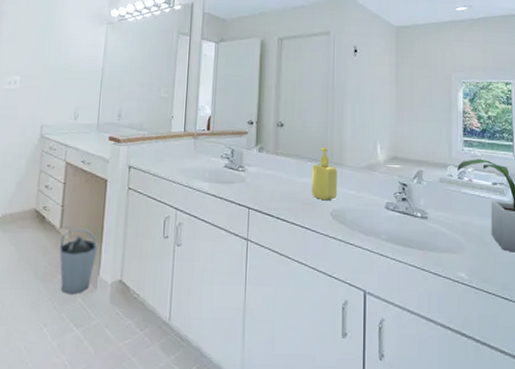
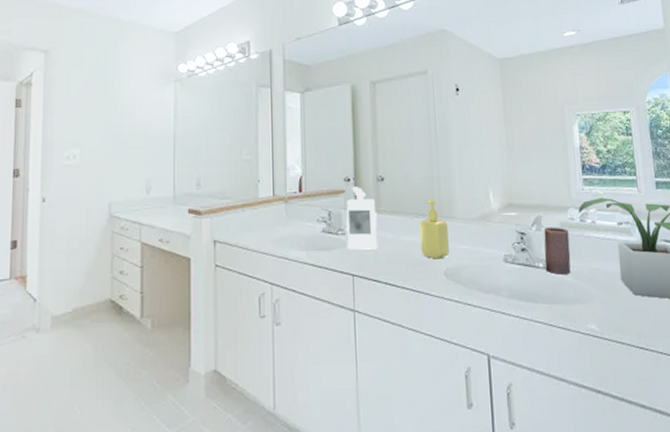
trash bin: present [59,228,98,294] -> none [143,315,186,392]
tissue box: none [246,129,274,187] -> present [346,187,377,250]
candle: none [423,181,447,225] -> present [543,227,571,275]

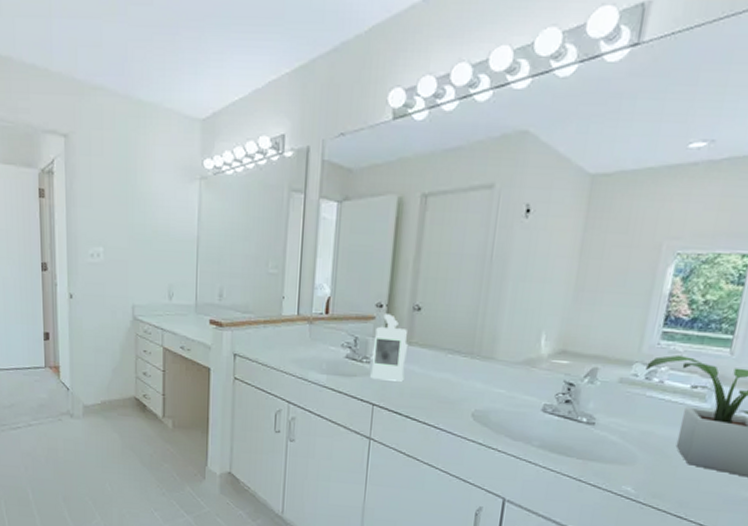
soap dispenser: present [419,199,449,259] -> none [450,336,486,400]
candle: present [543,227,571,275] -> none [588,380,628,433]

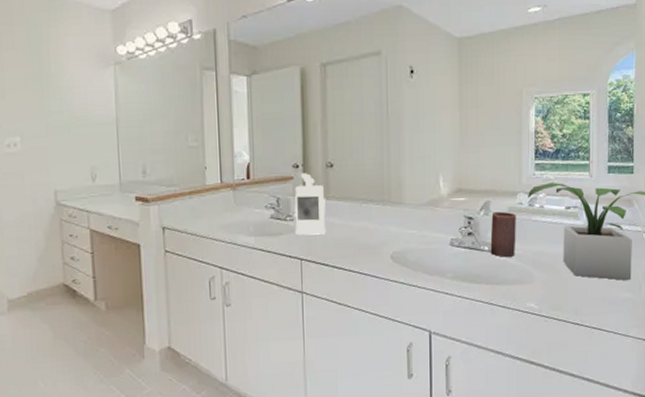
candle: none [588,380,628,433] -> present [490,211,516,257]

